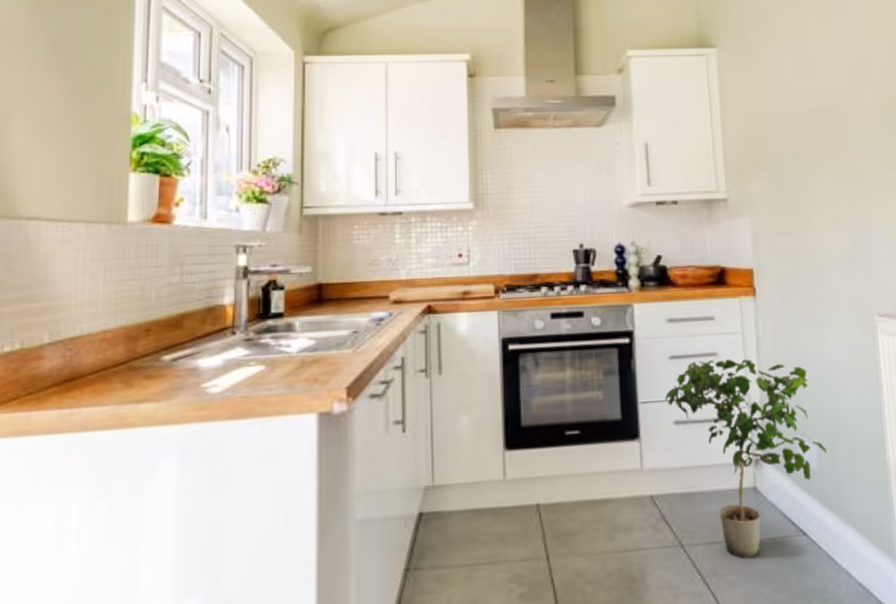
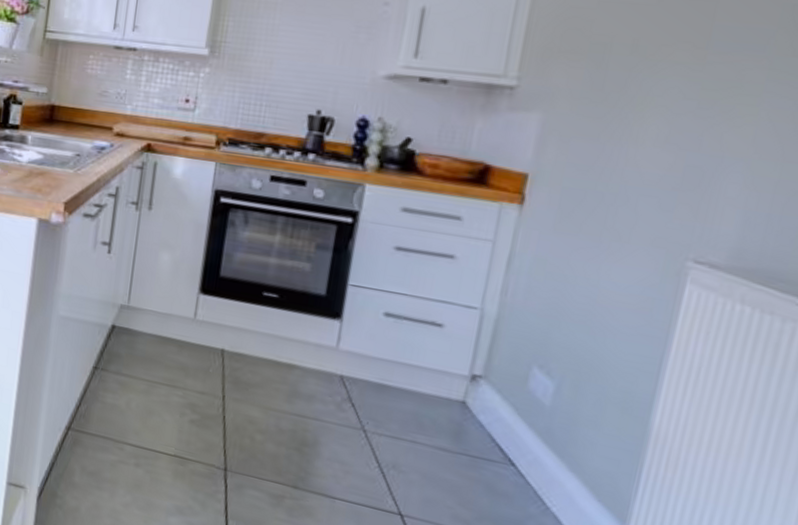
potted plant: present [664,359,827,559] -> none [379,258,569,467]

